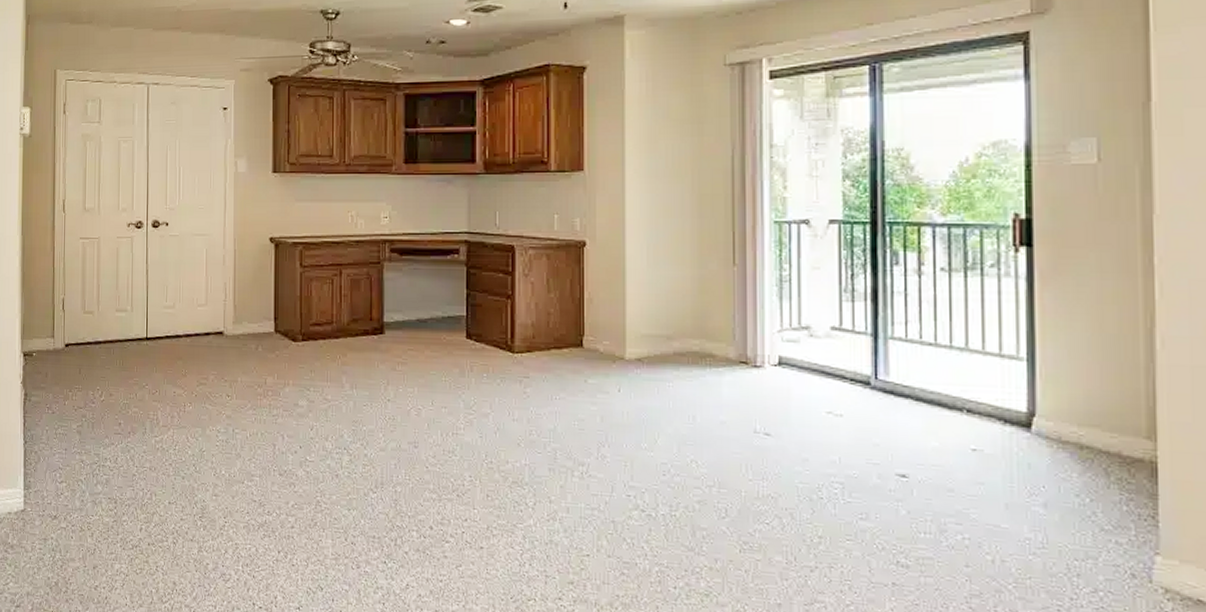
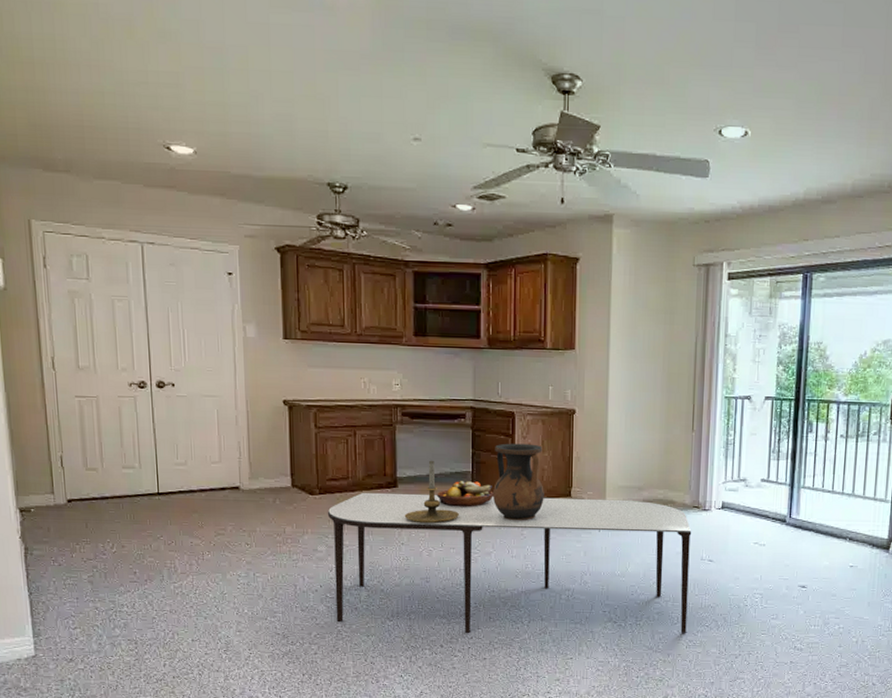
dining table: none [310,339,740,532] -> present [327,492,692,633]
candle holder: none [391,302,452,376] -> present [404,460,459,523]
fruit bowl: none [426,327,491,358] -> present [436,481,493,507]
vase: none [491,282,551,376] -> present [493,443,544,521]

